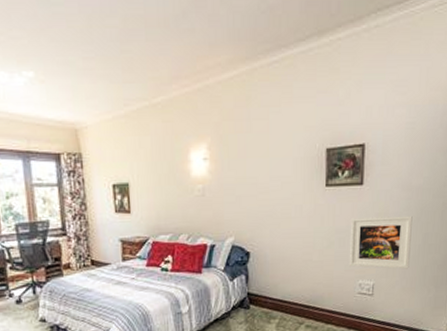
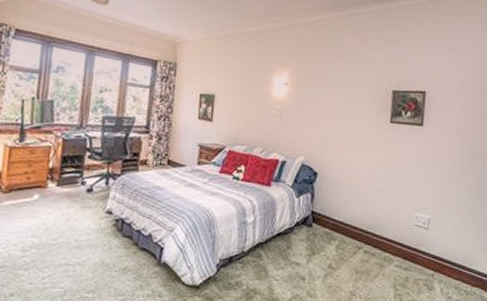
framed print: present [349,215,413,269] -> none [407,154,466,208]

